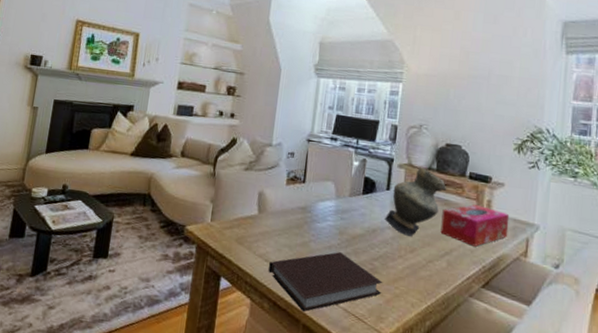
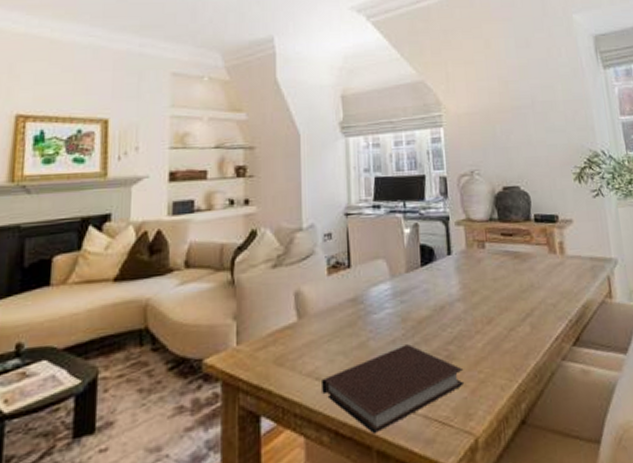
vase: present [384,167,447,237] -> none [450,219,514,305]
tissue box: present [440,204,510,247] -> none [514,250,588,300]

